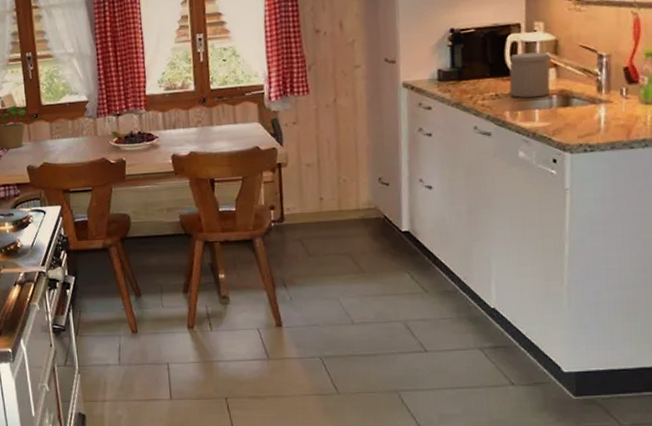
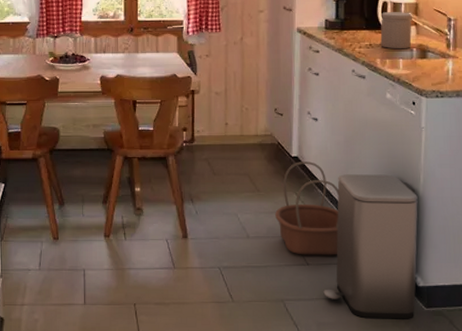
basket: none [384,236,463,341] -> present [275,161,339,255]
pedal bin: none [446,246,563,410] -> present [323,174,418,319]

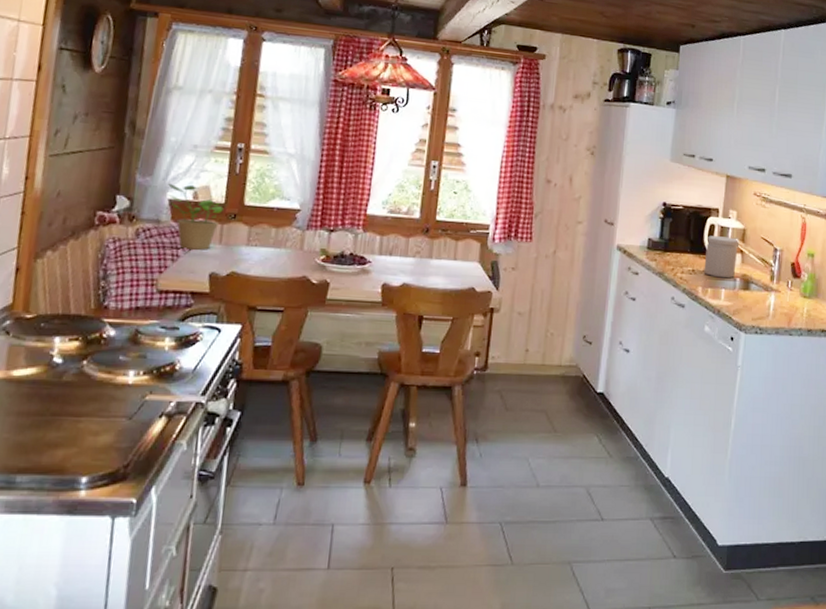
basket: present [275,161,339,255] -> none [571,398,644,509]
pedal bin: present [323,174,418,319] -> none [616,415,727,584]

